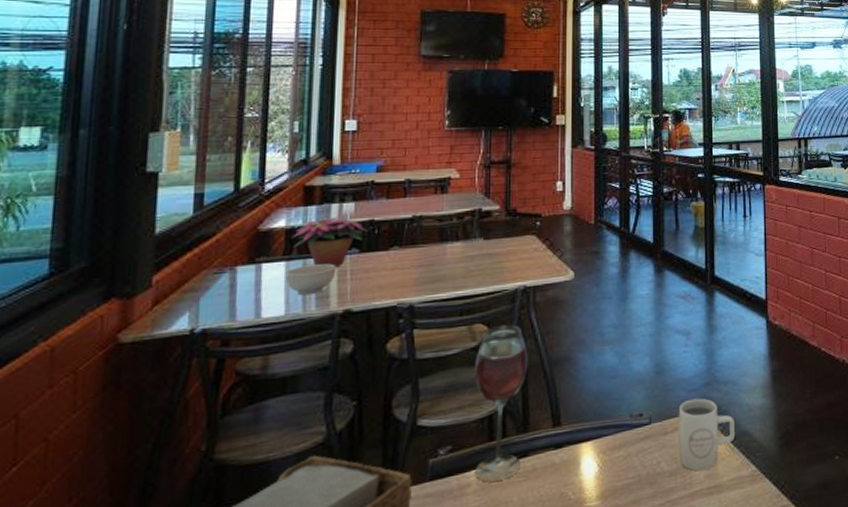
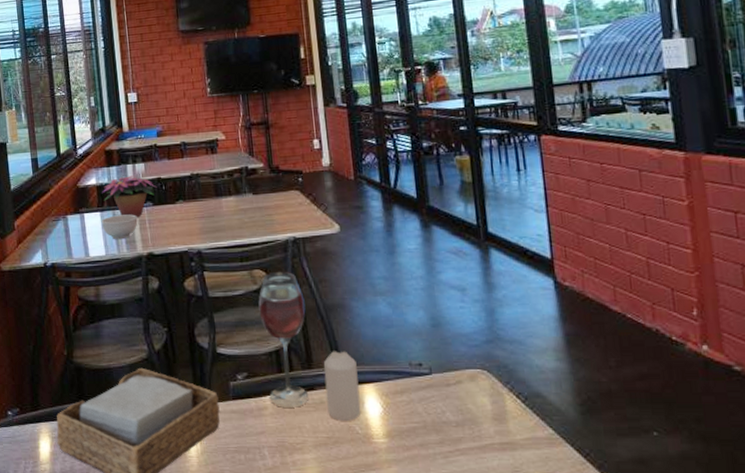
candle: none [540,408,576,488] -> present [323,351,361,421]
mug: present [678,398,735,471] -> none [459,354,526,426]

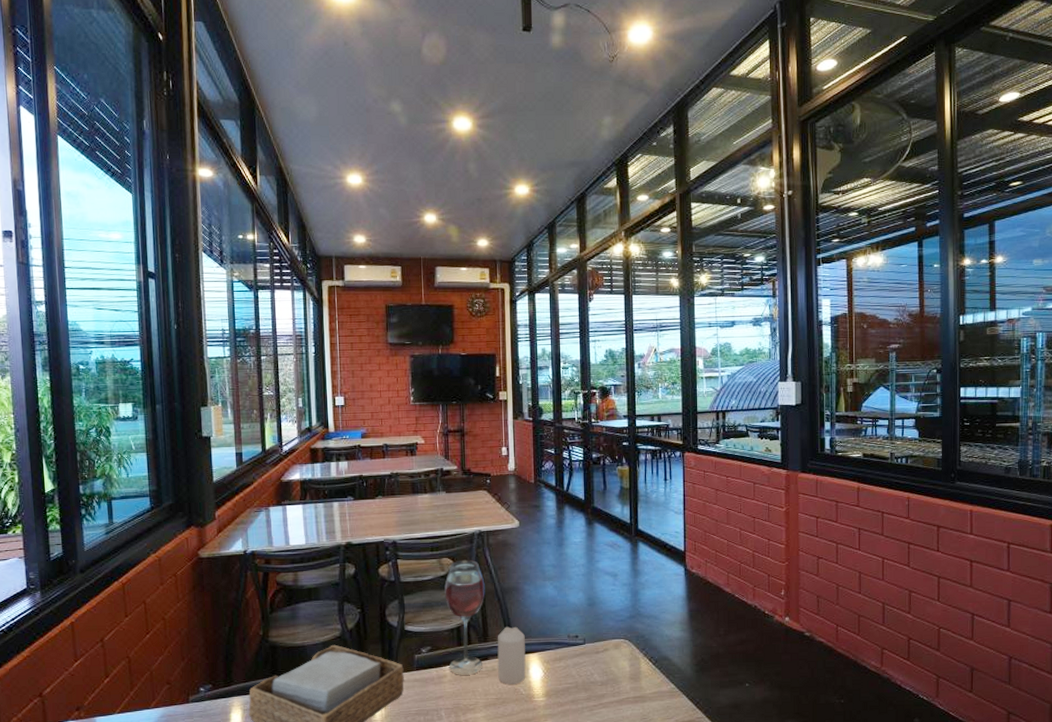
soup bowl: present [101,214,138,240] -> none [303,507,338,530]
flower arrangement: present [102,175,157,218] -> none [305,472,359,511]

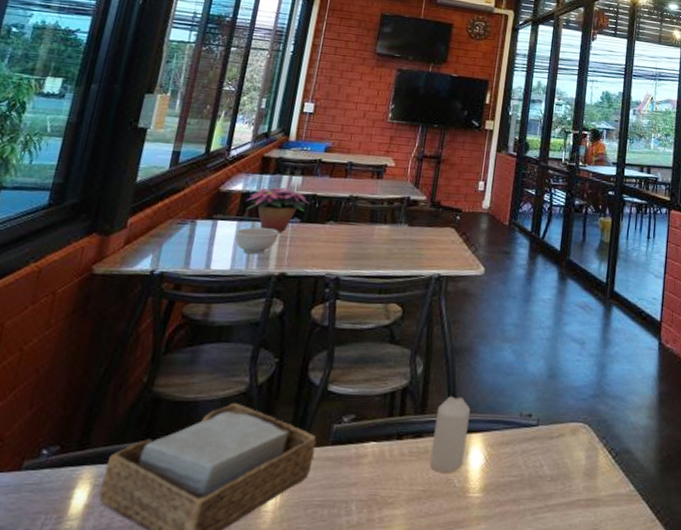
soup bowl: none [303,507,338,530] -> present [235,227,279,255]
flower arrangement: none [305,472,359,511] -> present [245,187,310,233]
wineglass: present [444,560,485,675] -> none [373,308,434,456]

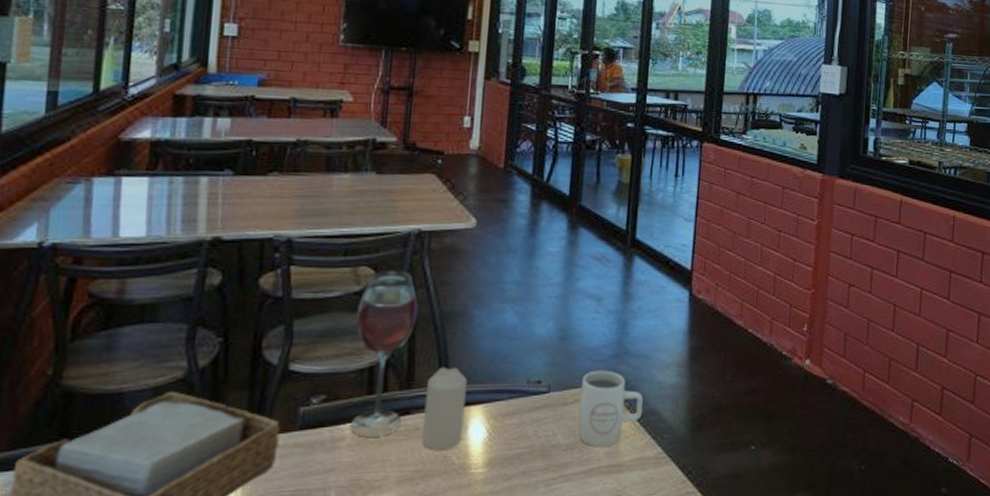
soup bowl: present [235,227,279,255] -> none [148,183,207,217]
flower arrangement: present [245,187,310,233] -> none [157,132,245,190]
wineglass: none [373,308,434,456] -> present [351,271,418,437]
mug: none [561,408,618,481] -> present [578,370,643,448]

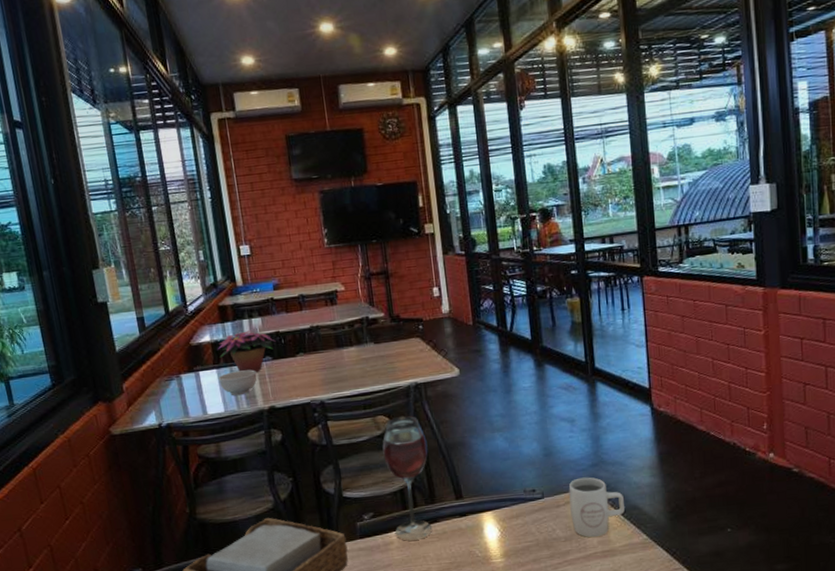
soup bowl: none [148,183,207,217] -> present [218,369,257,396]
flower arrangement: none [157,132,245,190] -> present [217,330,276,373]
candle: present [421,367,467,450] -> none [445,484,481,547]

